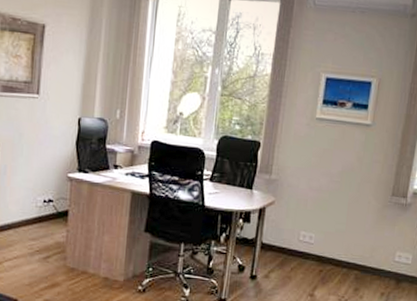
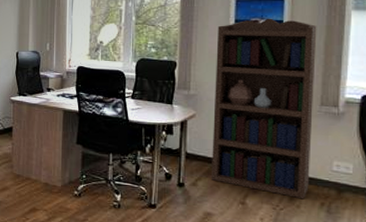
bookcase: none [284,101,398,290] -> present [212,18,317,200]

